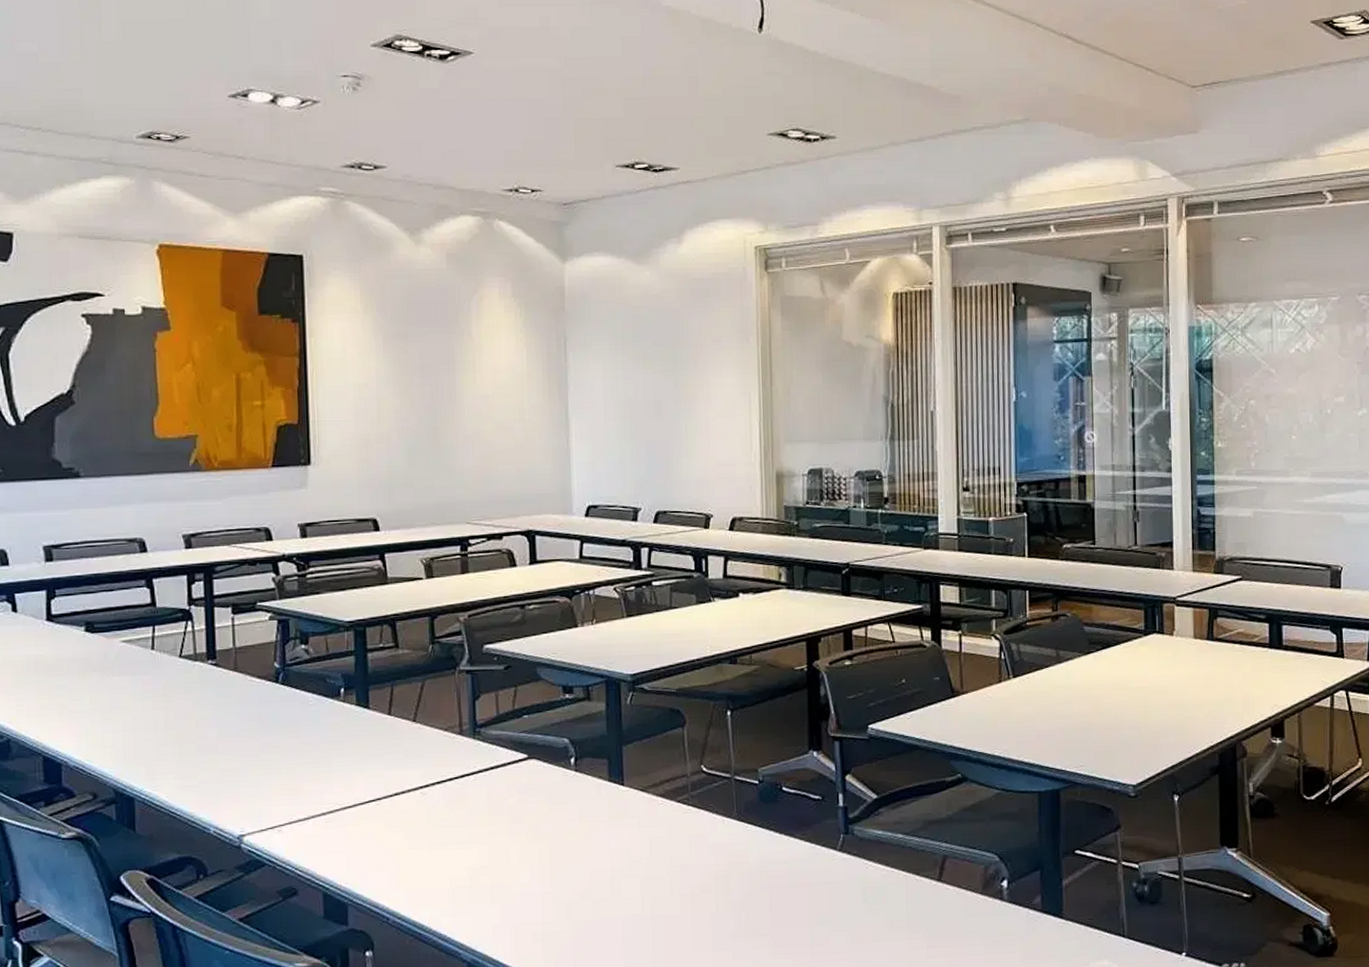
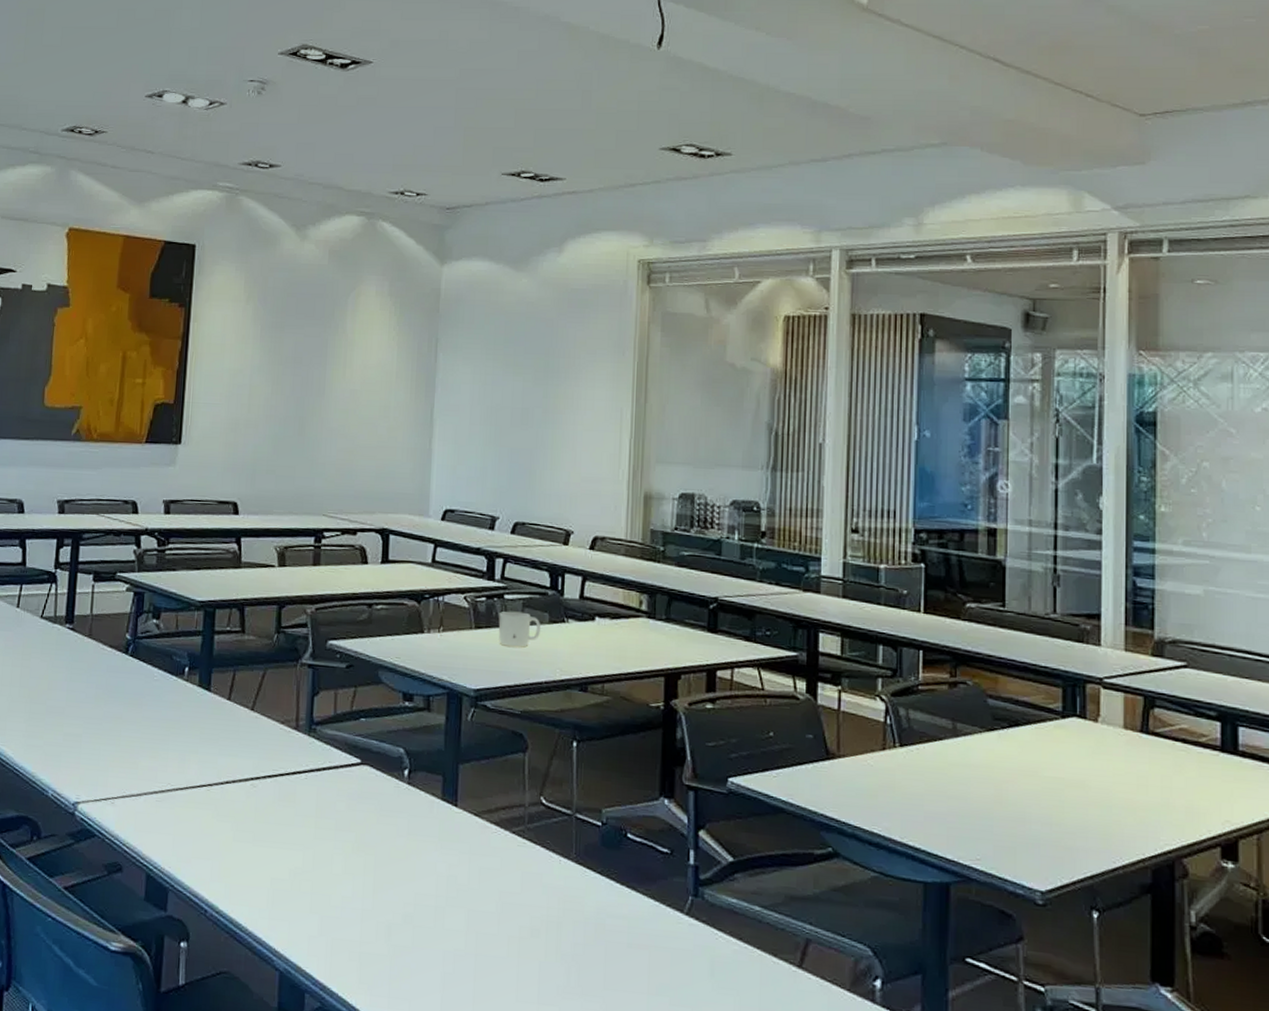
mug: none [648,596,690,631] -> present [498,611,541,648]

